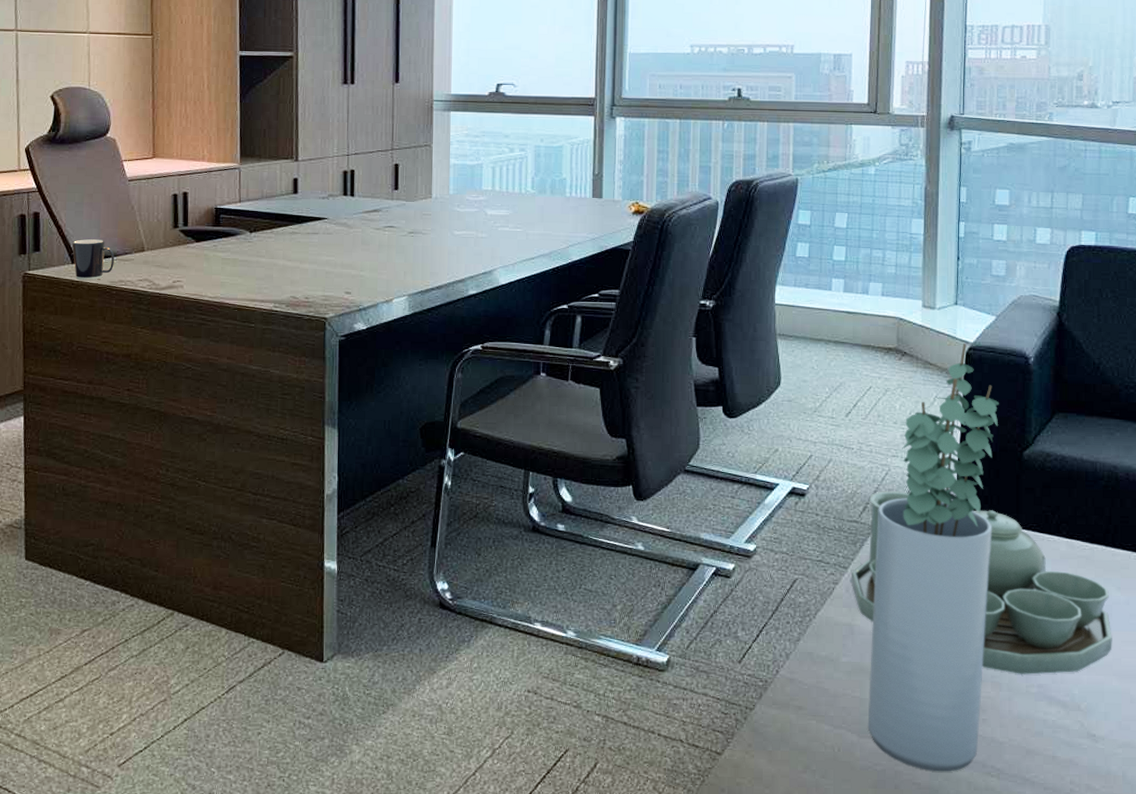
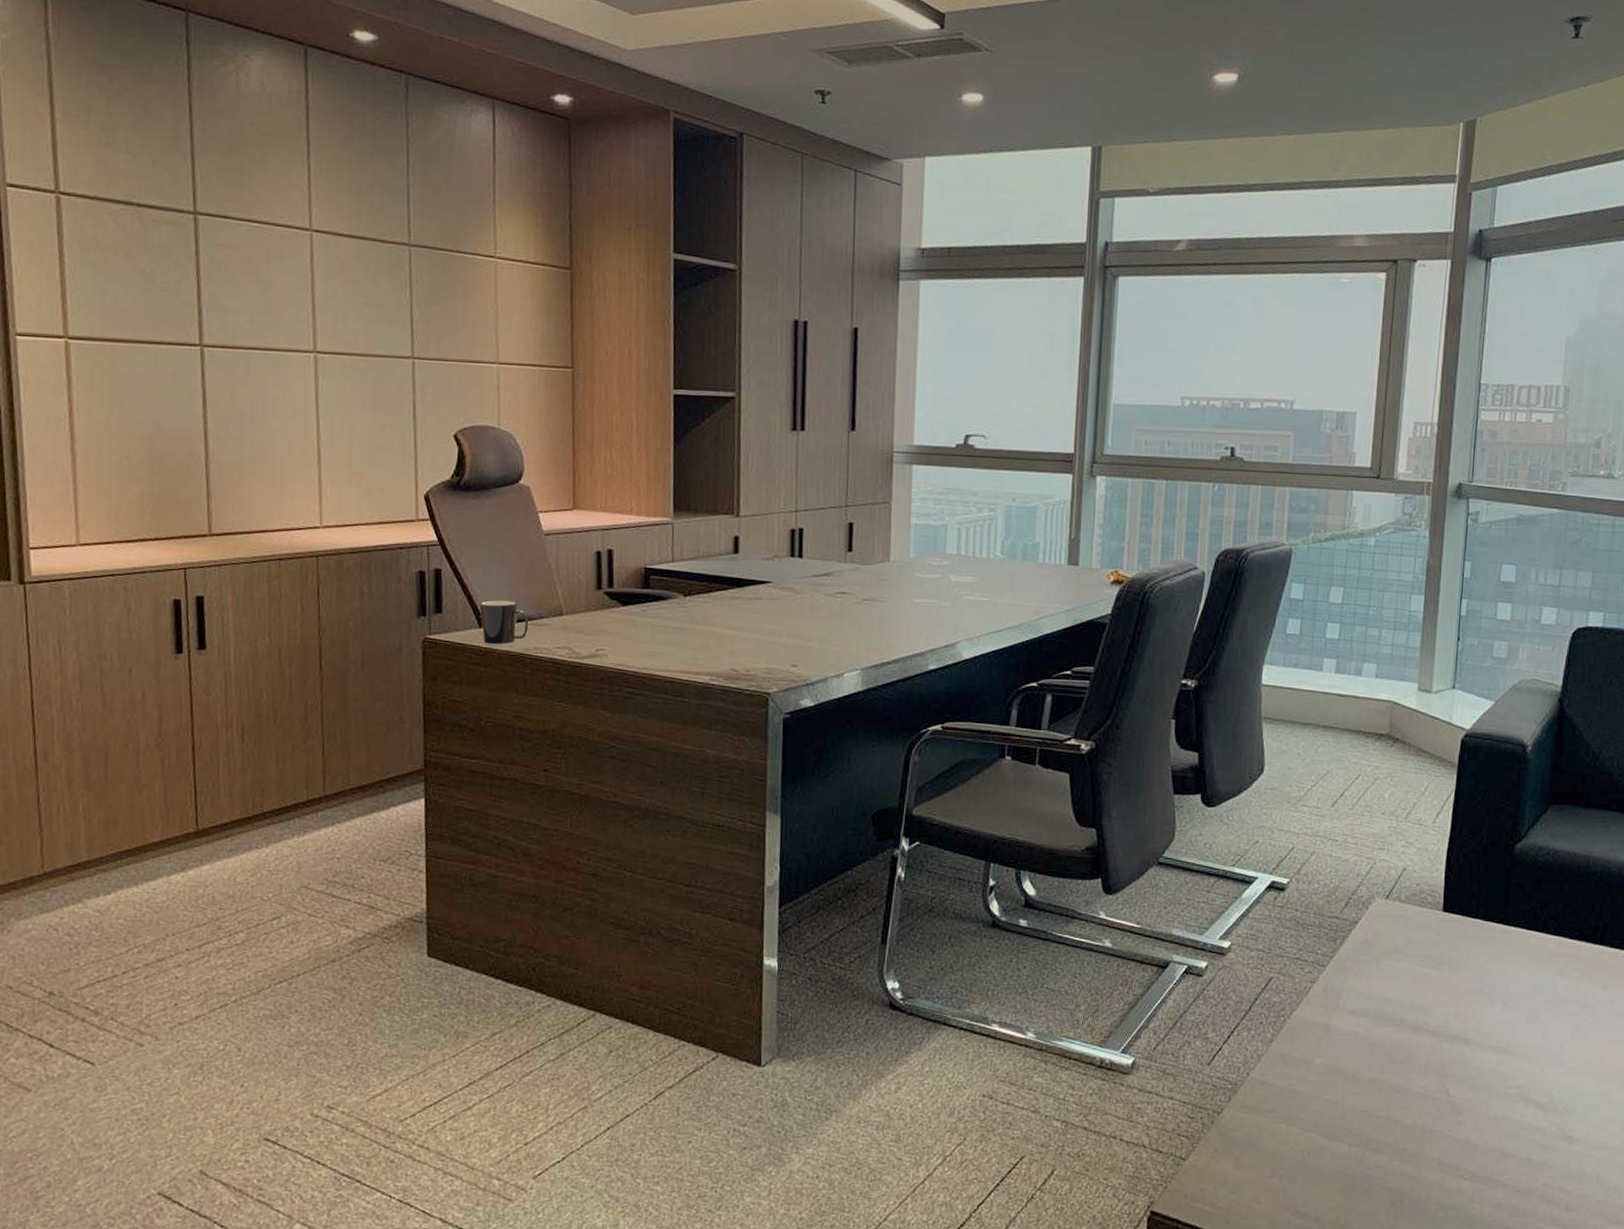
tea set: present [850,490,1112,674] -> none [1328,885,1595,1076]
vase: present [867,343,999,772] -> none [1339,729,1493,1175]

